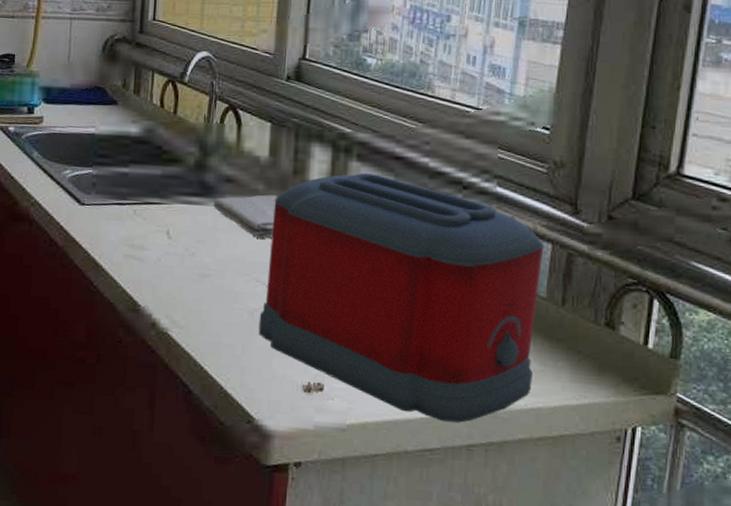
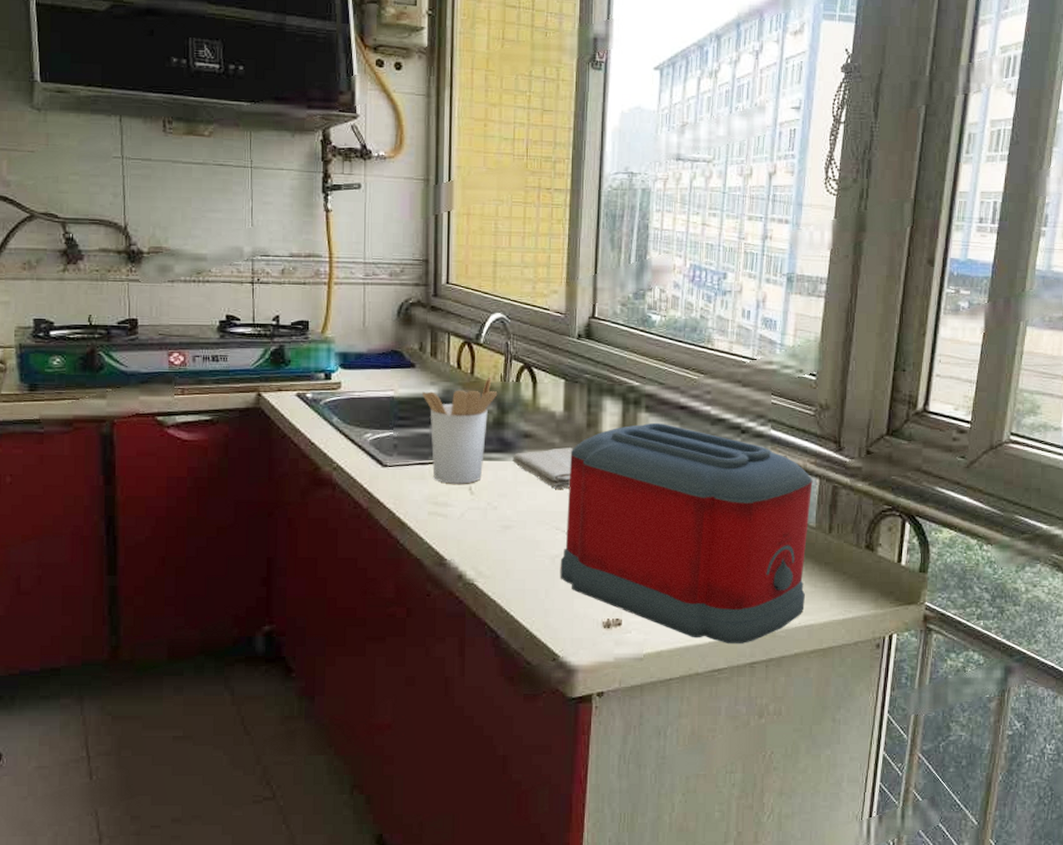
utensil holder: none [123,116,201,228] -> present [422,375,498,484]

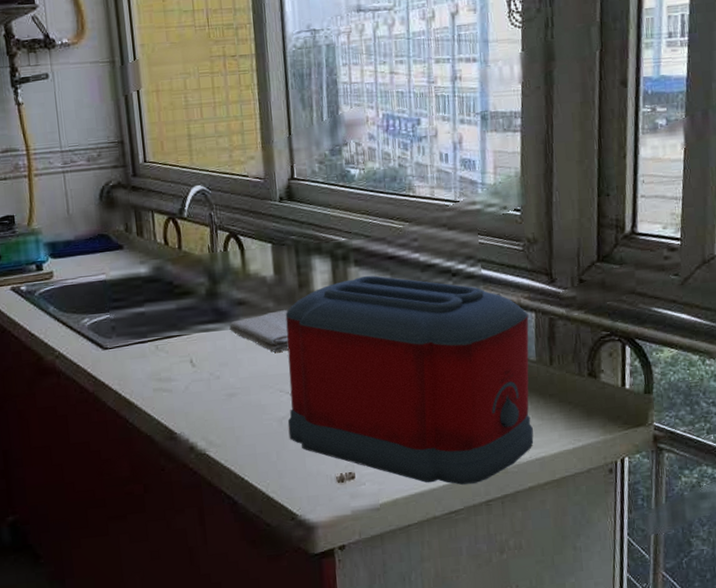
utensil holder: present [422,375,498,484] -> none [133,248,208,359]

